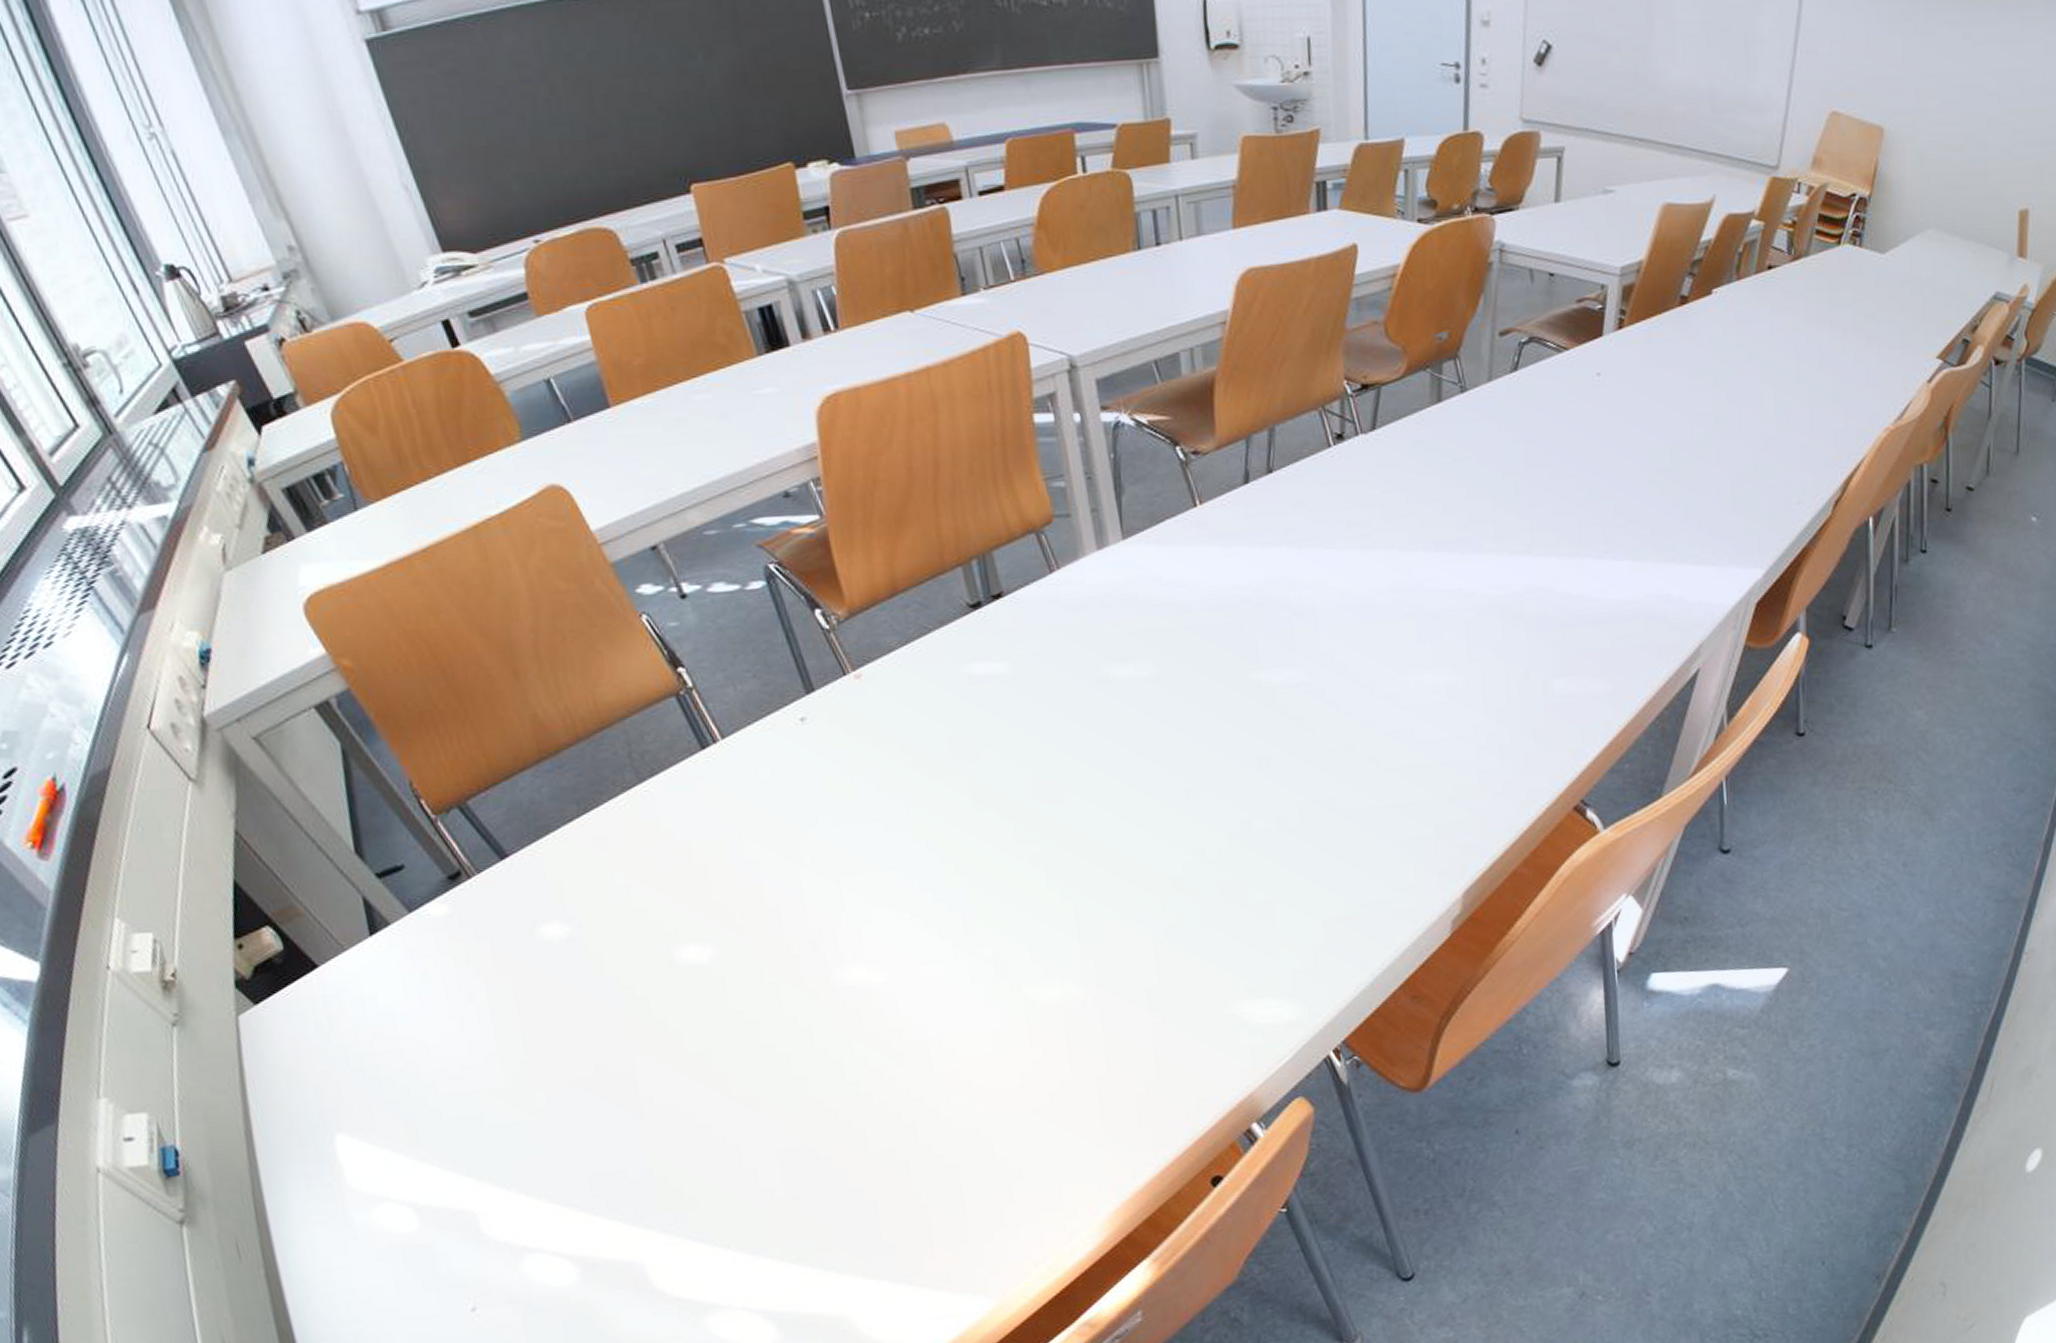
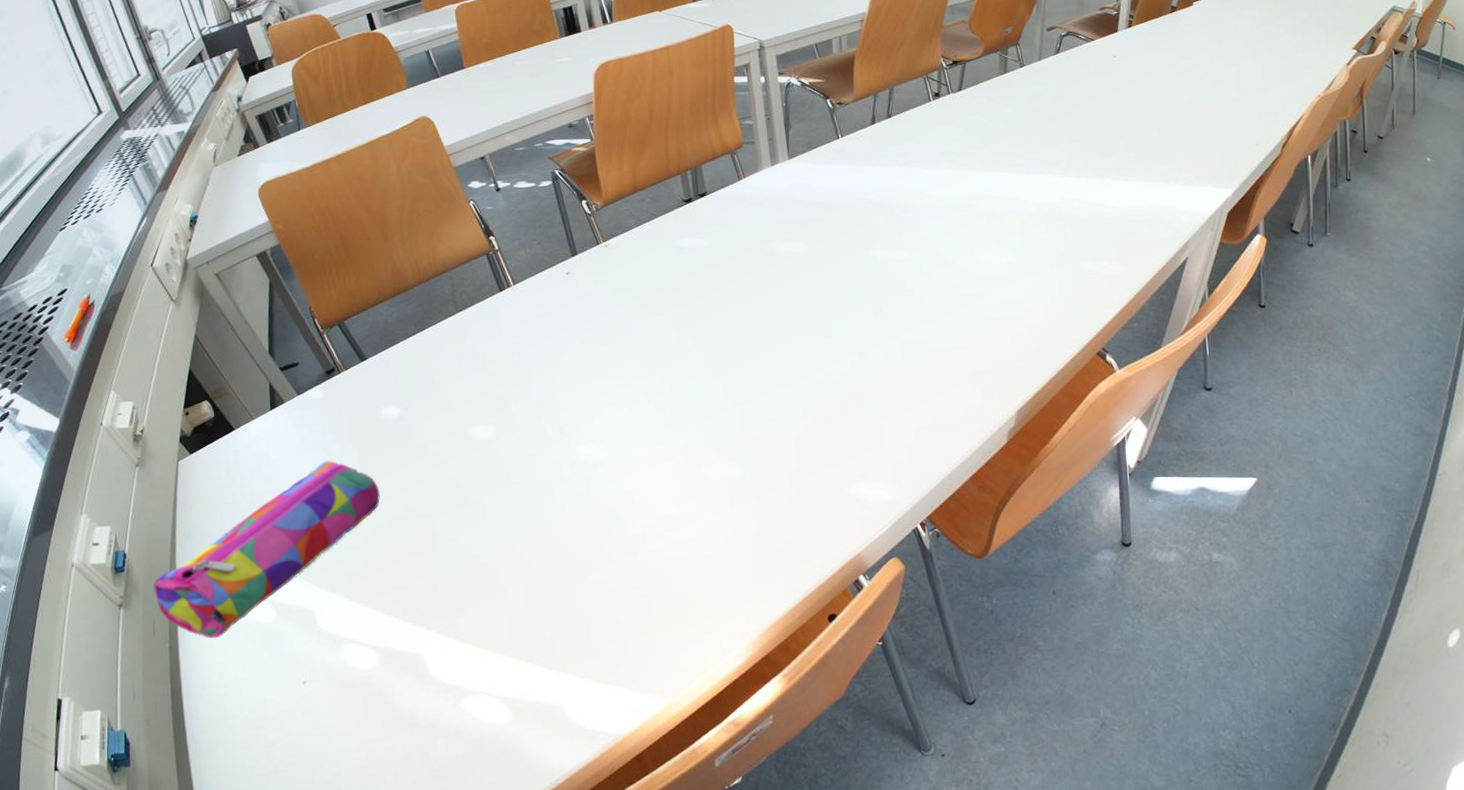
pencil case: none [227,1004,554,1259] -> present [154,460,380,639]

